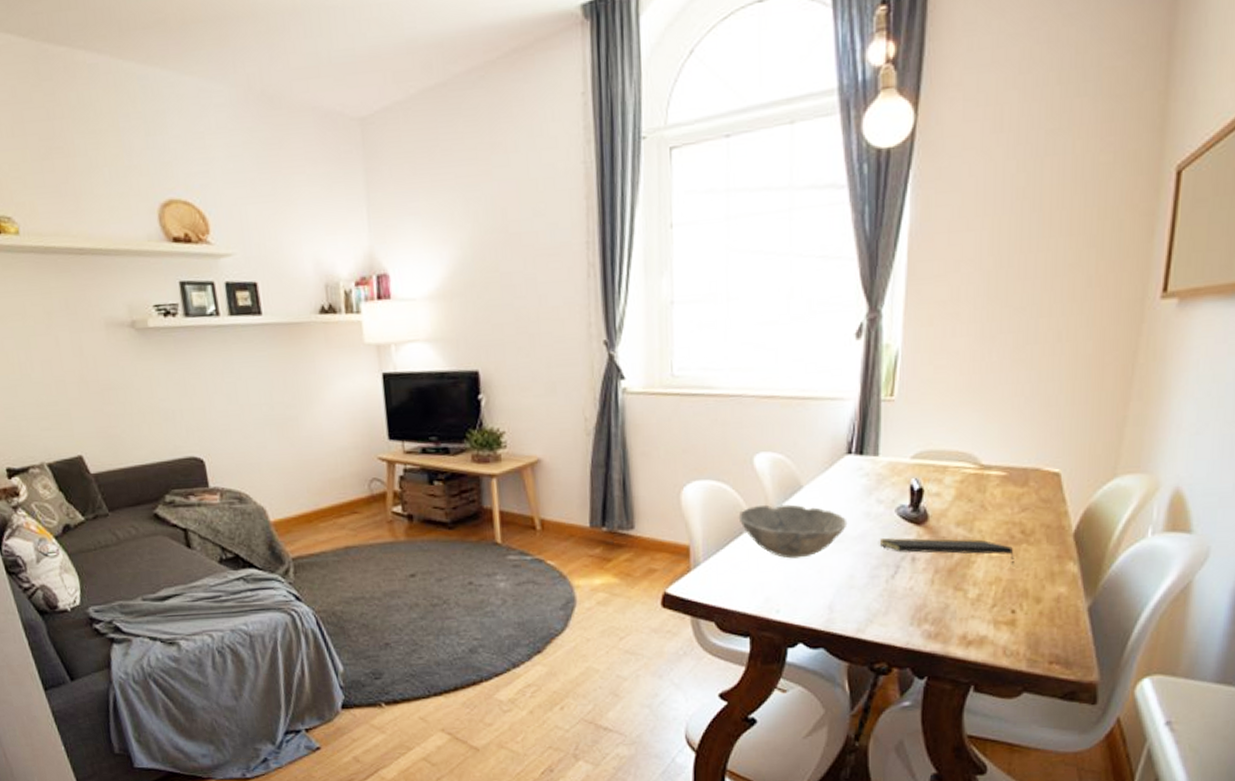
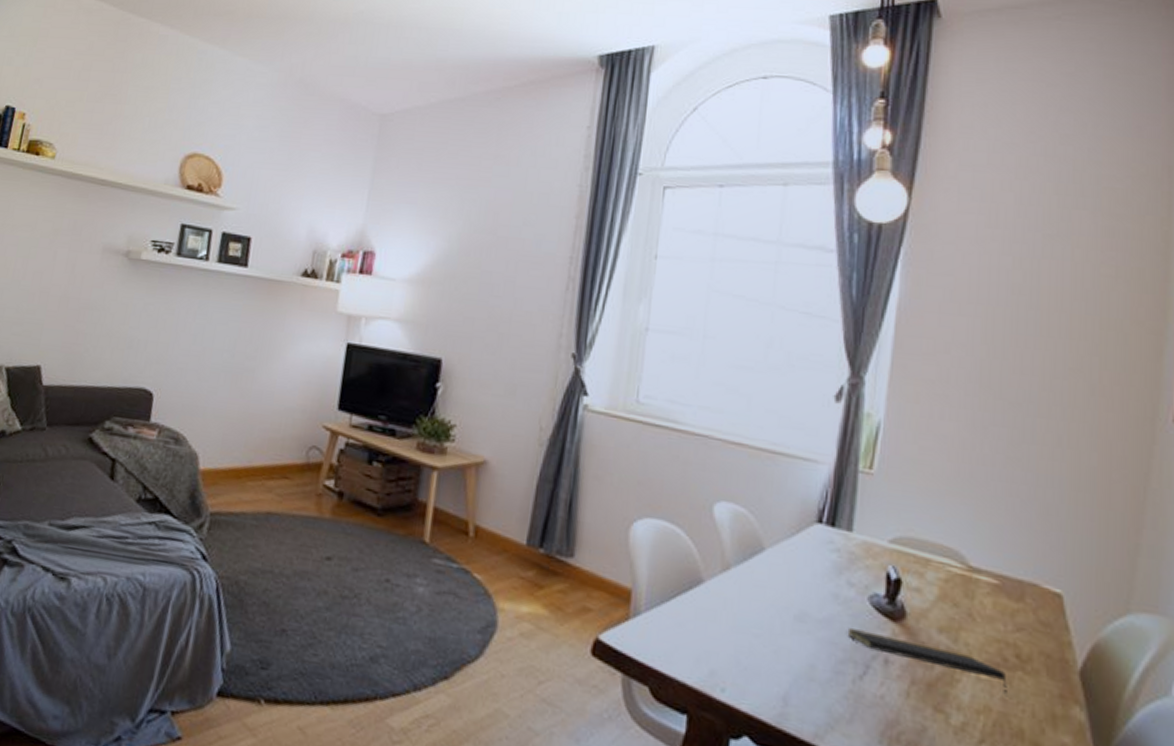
bowl: present [738,504,848,559] -> none [689,559,812,632]

